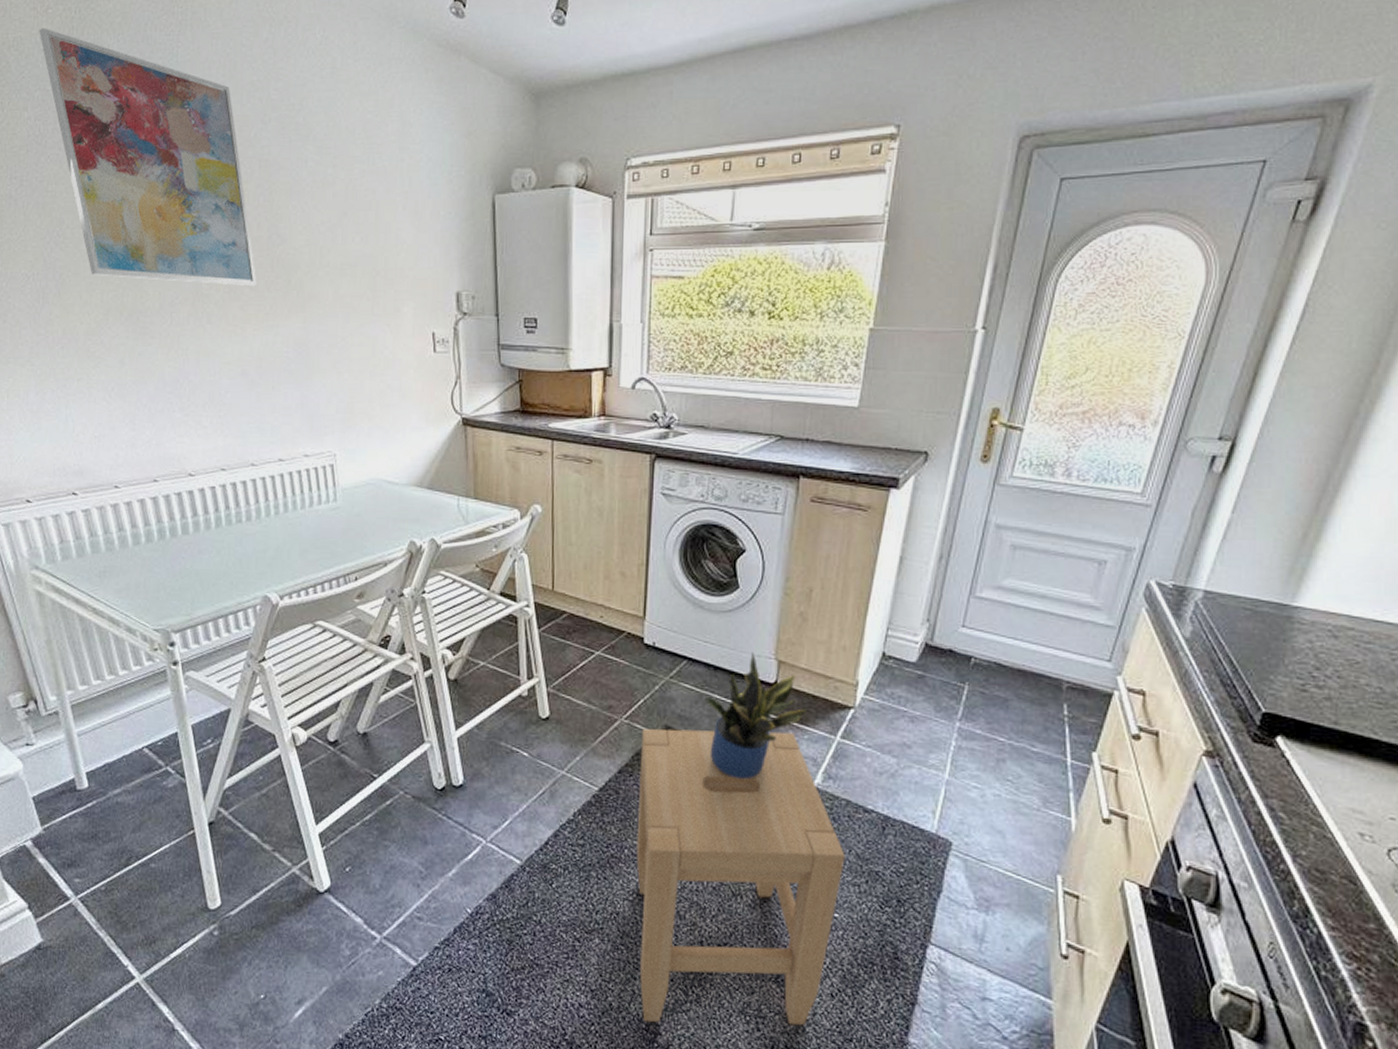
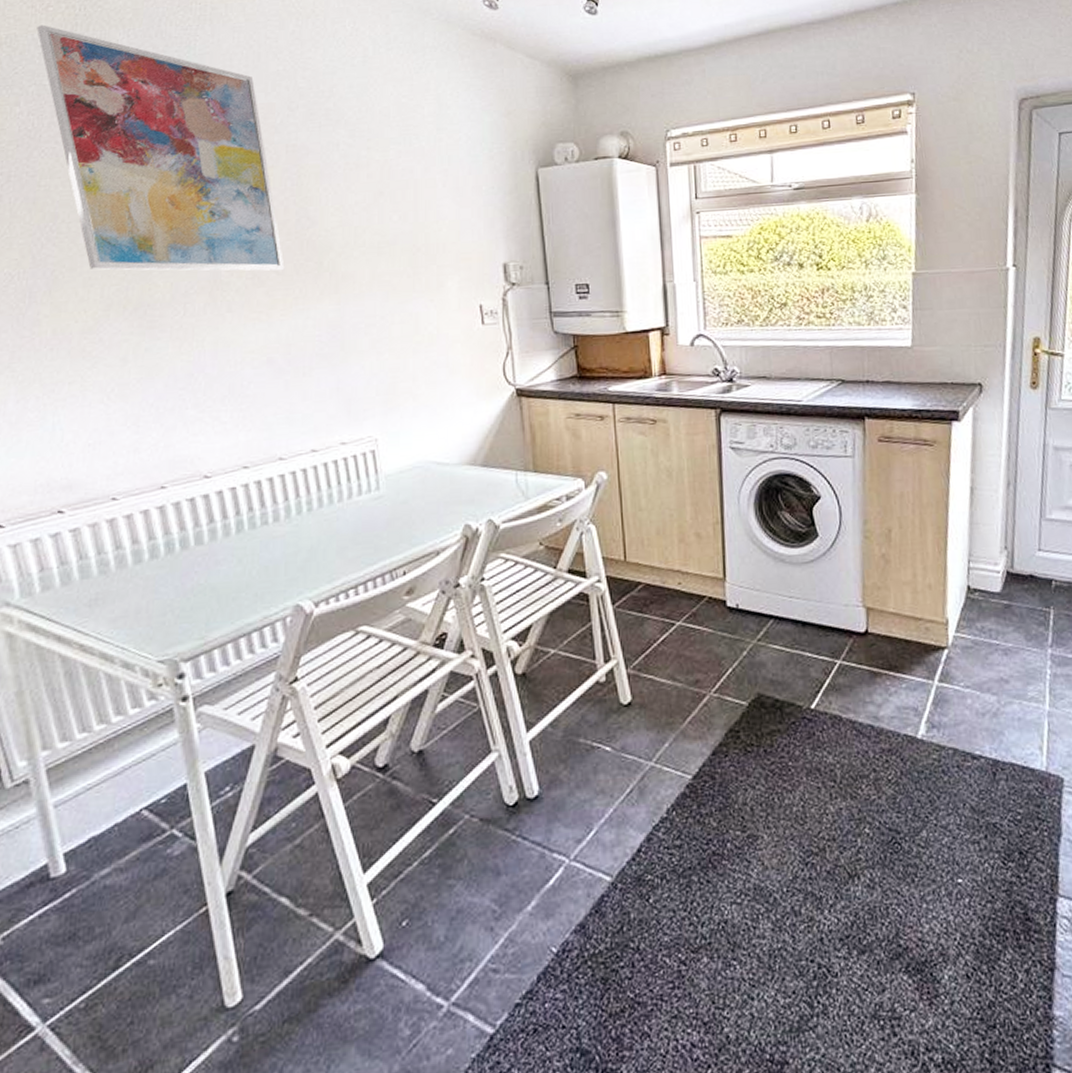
stool: present [636,728,845,1026] -> none [734,683,961,1051]
potted plant: present [705,651,806,780] -> none [796,601,901,743]

